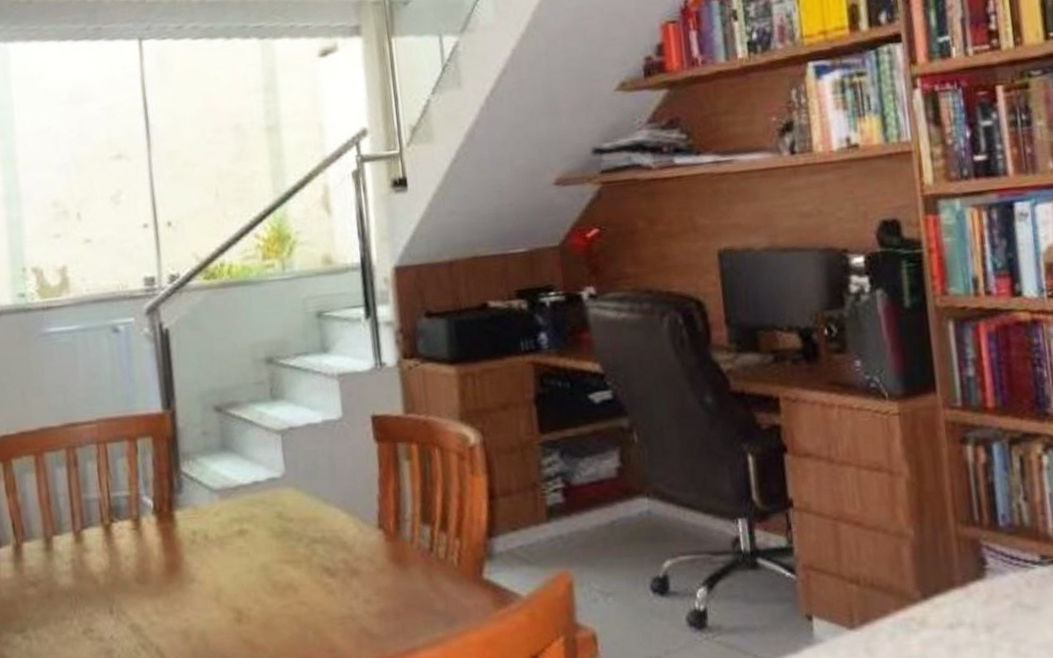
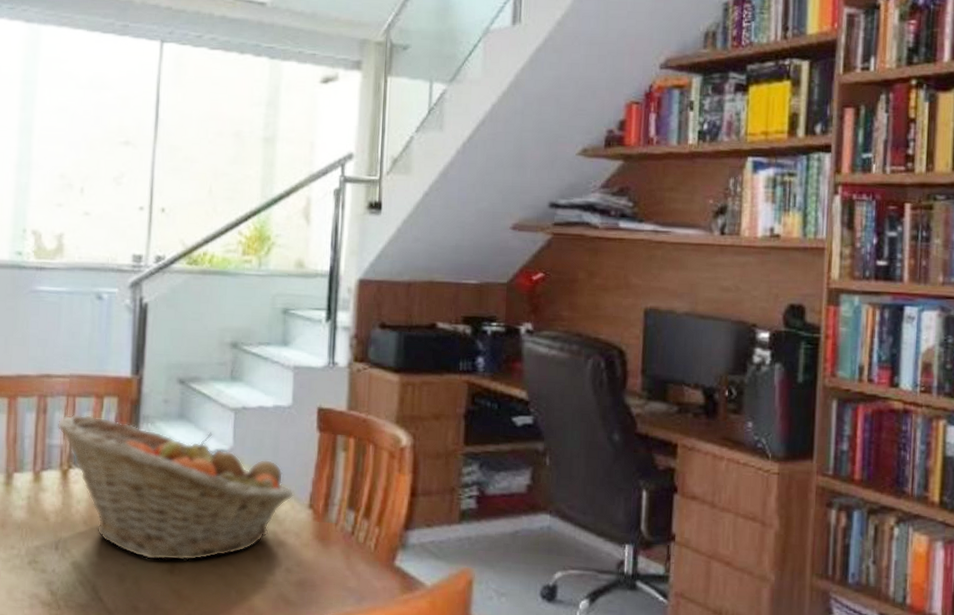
fruit basket: none [90,460,360,611] -> present [57,413,294,561]

